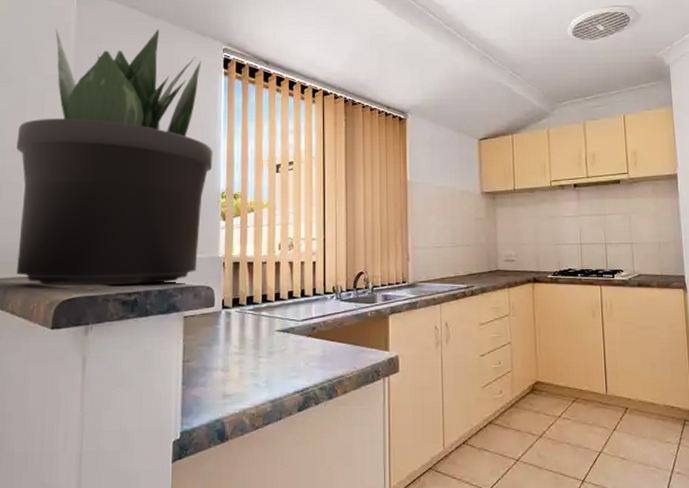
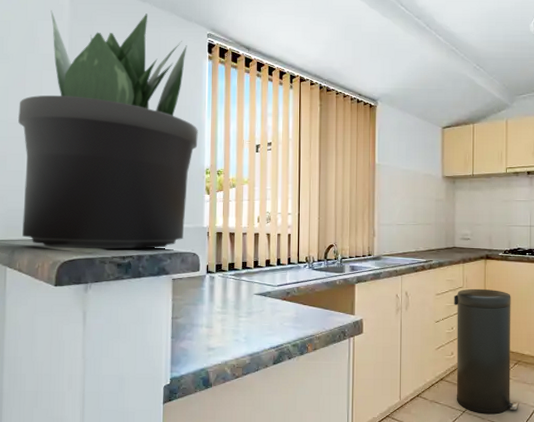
pedal bin: none [500,316,581,463] -> present [454,288,520,415]

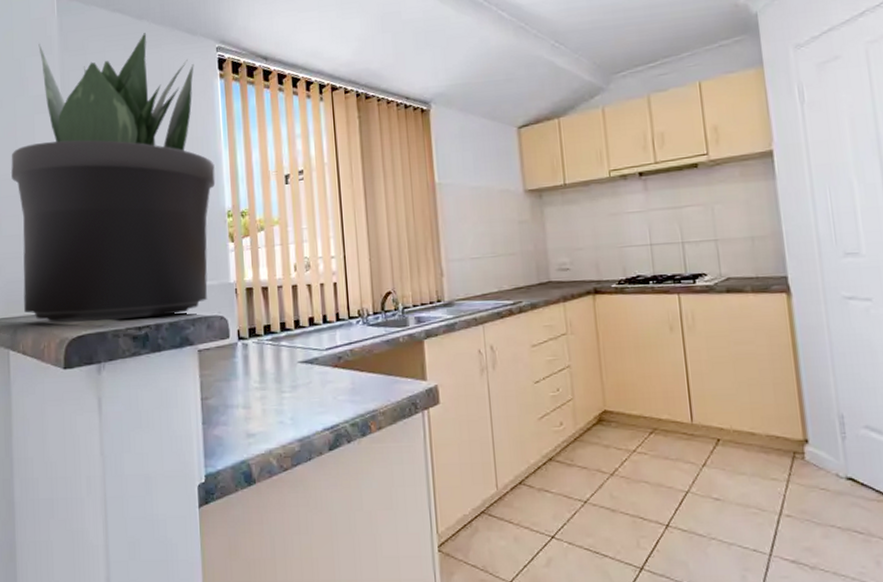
pedal bin: present [454,288,520,415] -> none [556,333,663,505]

